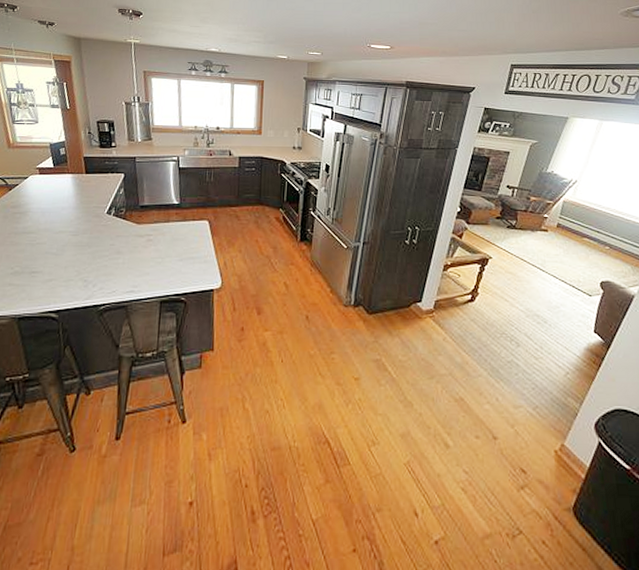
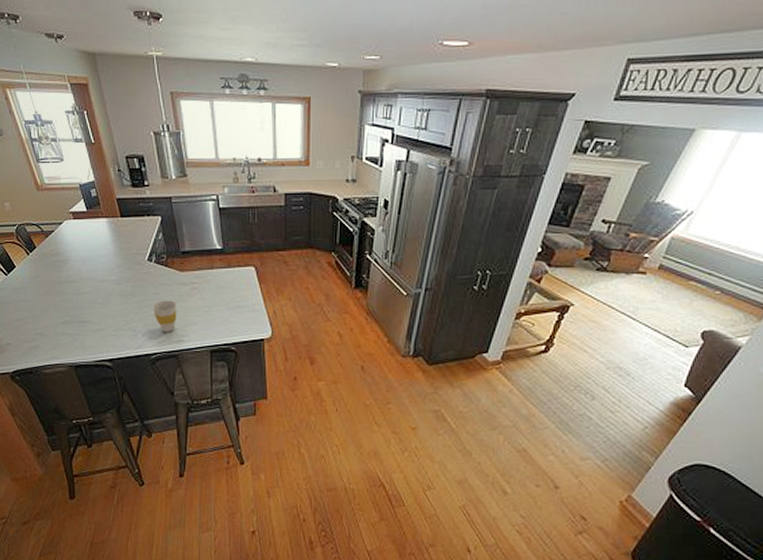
cup: none [105,251,131,283] -> present [152,300,177,332]

